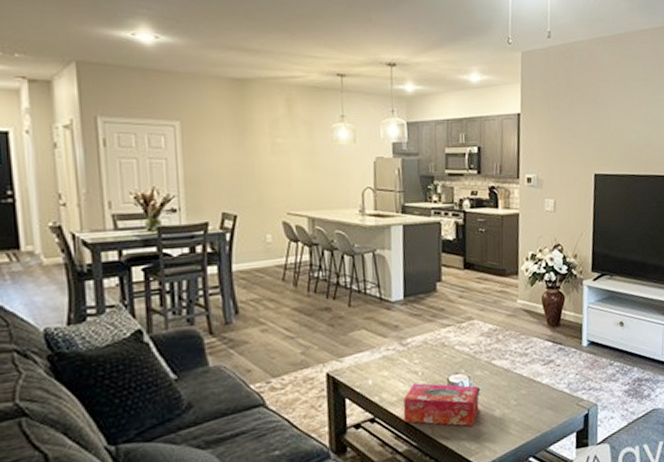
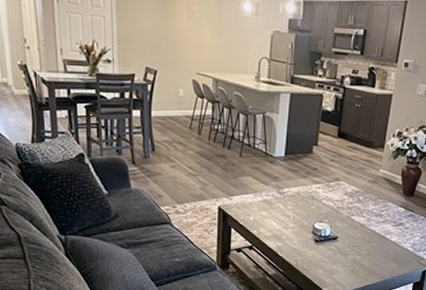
tissue box: present [403,383,479,427] -> none [275,225,338,265]

